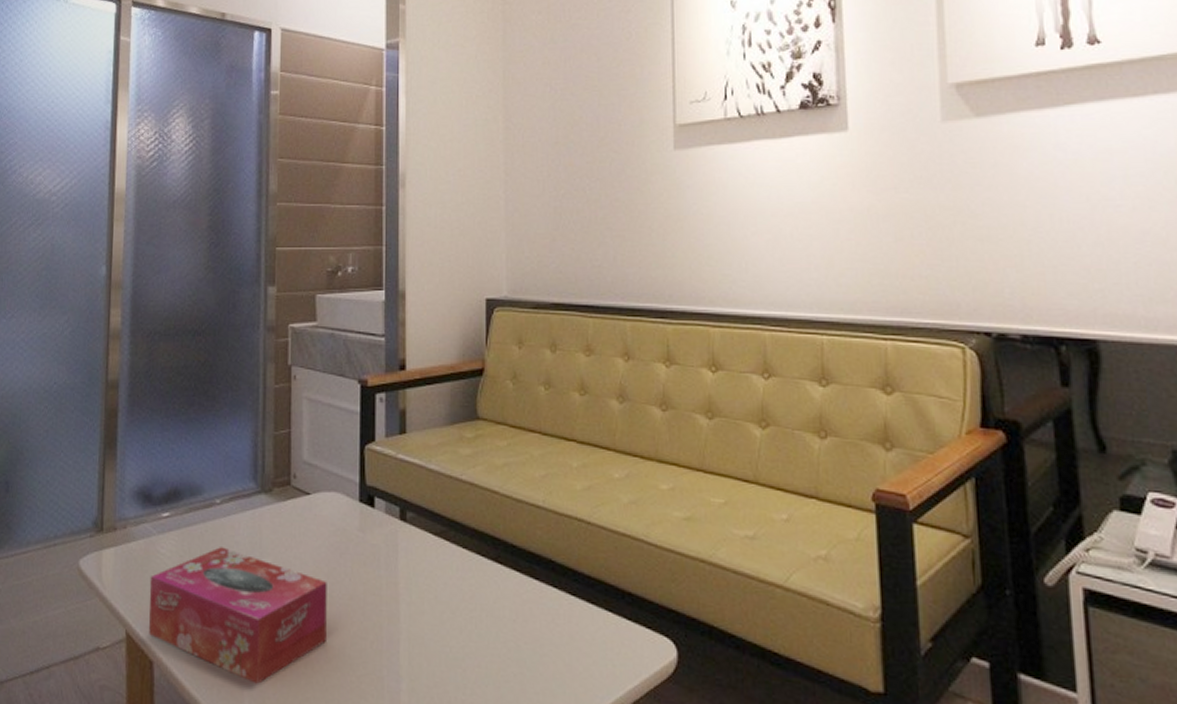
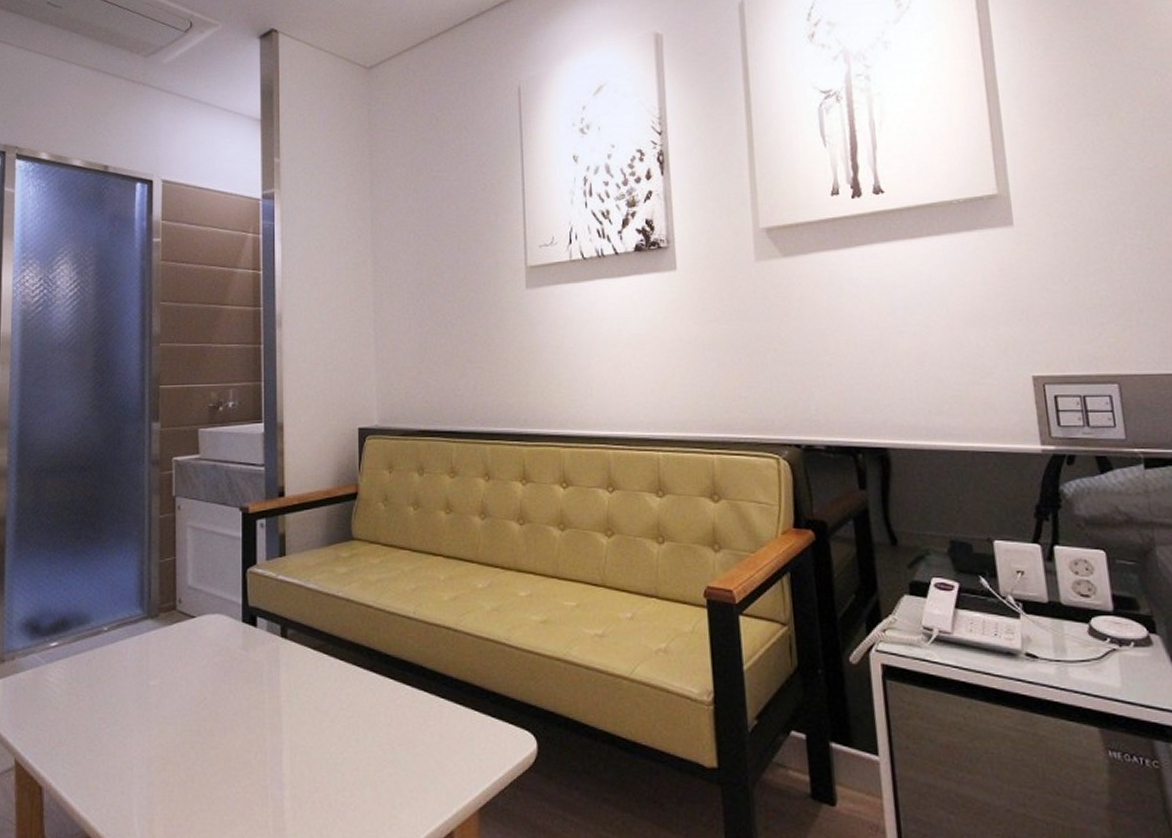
tissue box: present [148,547,327,684] -> none [37,672,212,801]

